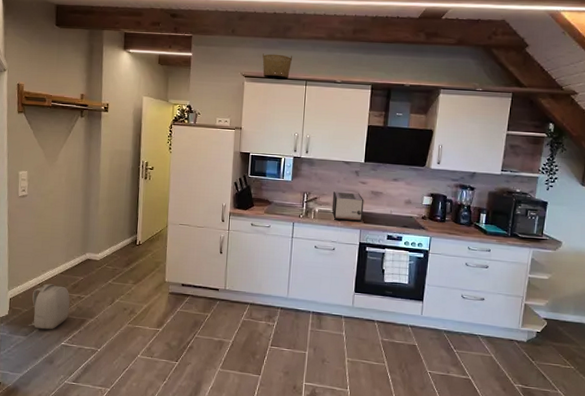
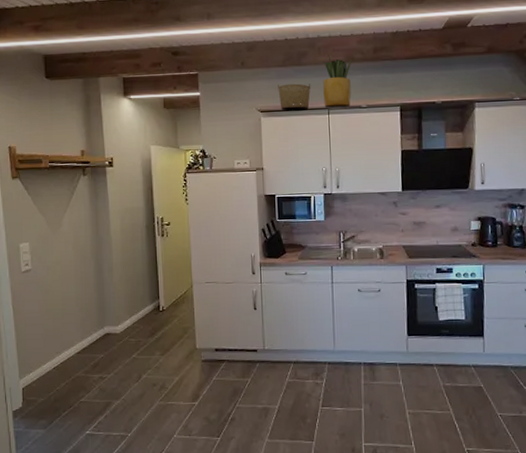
backpack: present [27,283,71,330] -> none [45,366,92,419]
planter: none [302,31,334,82] -> present [322,54,353,110]
toaster: present [331,191,364,222] -> none [371,225,408,258]

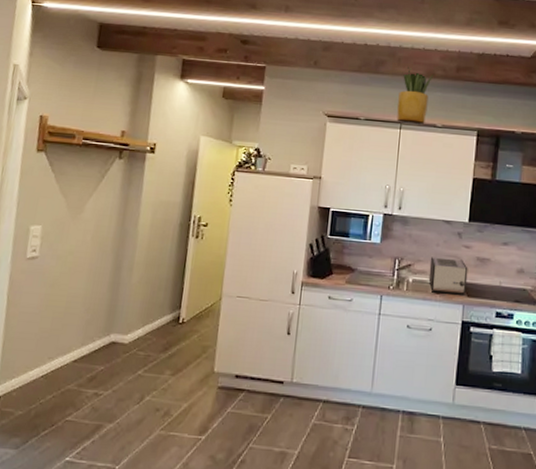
basket: present [278,83,311,112] -> none [349,90,386,122]
toaster: none [371,225,408,258] -> present [428,257,468,295]

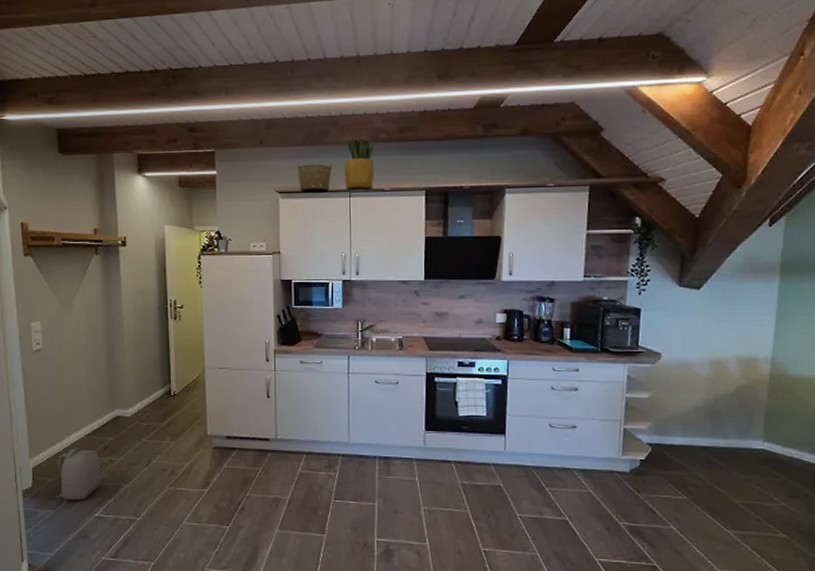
backpack: none [20,375,84,440] -> present [55,448,102,500]
basket: none [349,90,386,122] -> present [297,164,332,194]
toaster: present [428,257,468,295] -> none [391,316,428,349]

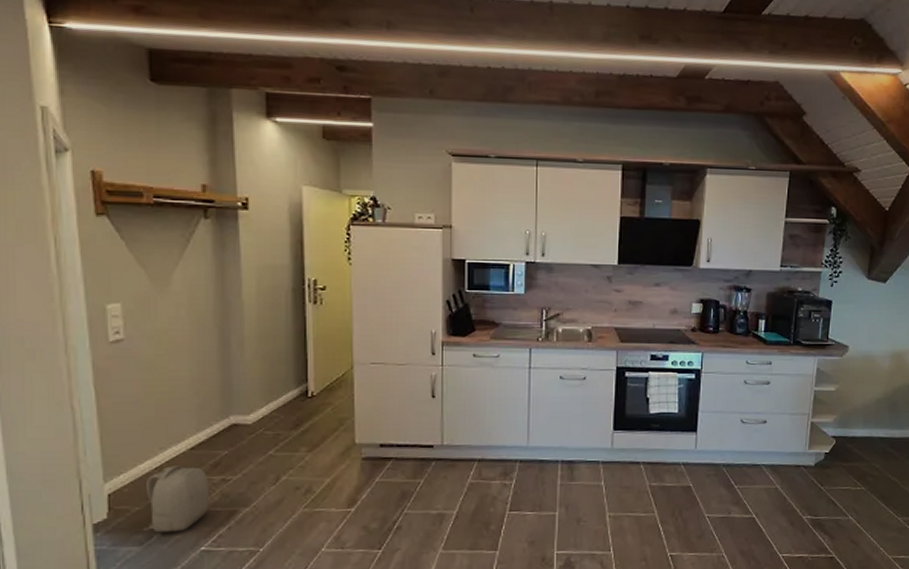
basket: present [297,164,332,194] -> none [475,123,517,160]
planter: present [344,134,377,193] -> none [531,92,571,162]

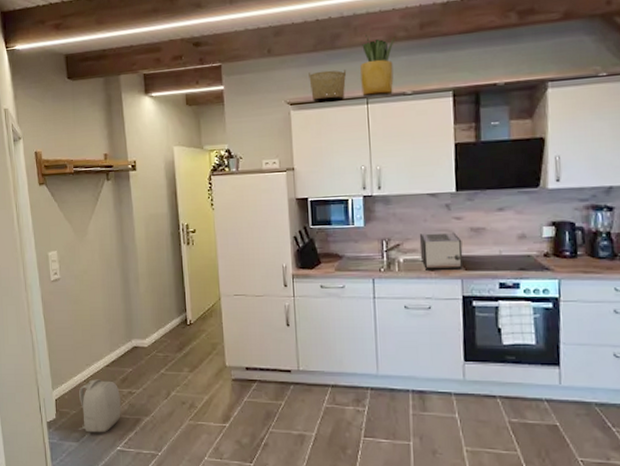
basket: none [475,123,517,160] -> present [309,70,347,104]
planter: none [531,92,571,162] -> present [360,34,396,98]
toaster: none [579,304,620,341] -> present [419,232,464,270]

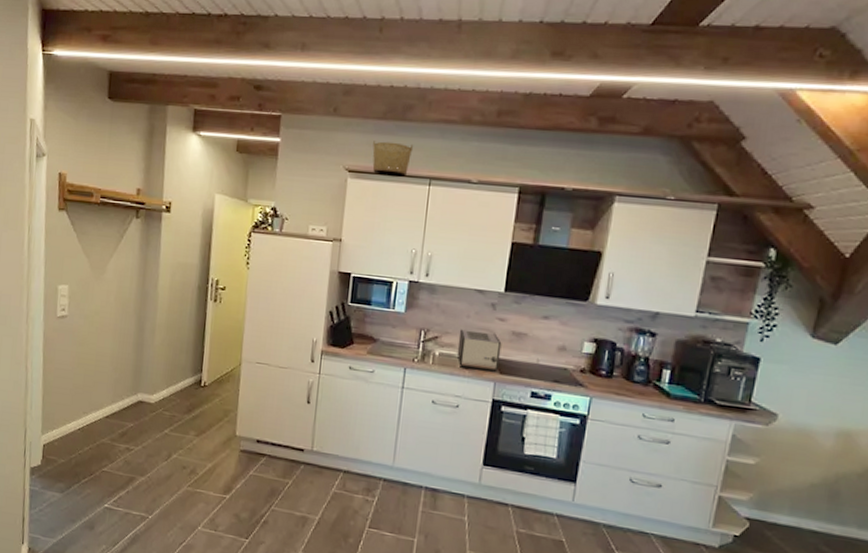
backpack: present [78,379,122,433] -> none [64,429,117,488]
planter: present [360,34,396,98] -> none [425,111,471,182]

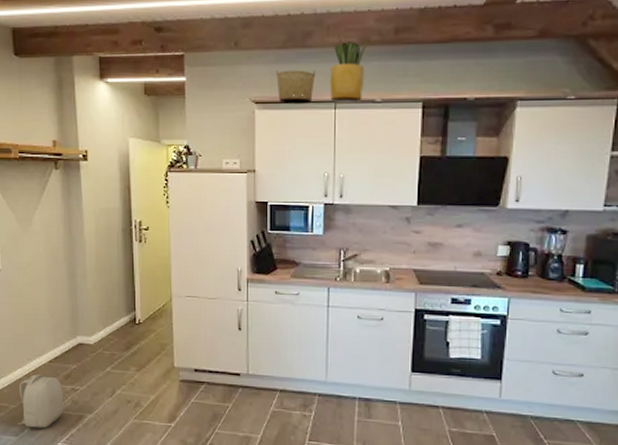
backpack: none [64,429,117,488] -> present [17,374,64,429]
planter: none [425,111,471,182] -> present [329,35,369,104]
toaster: present [456,329,502,372] -> none [377,245,419,283]

